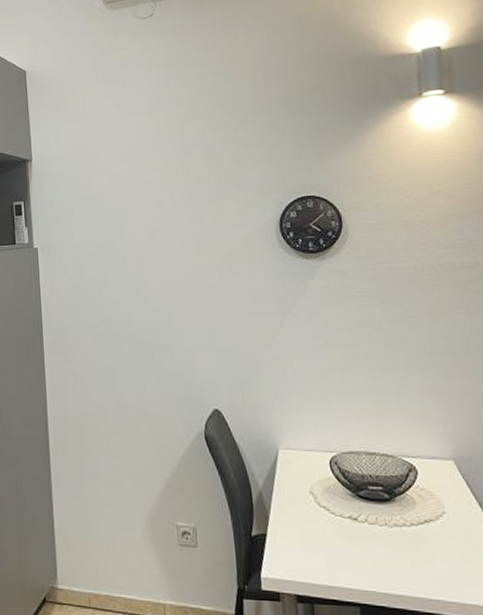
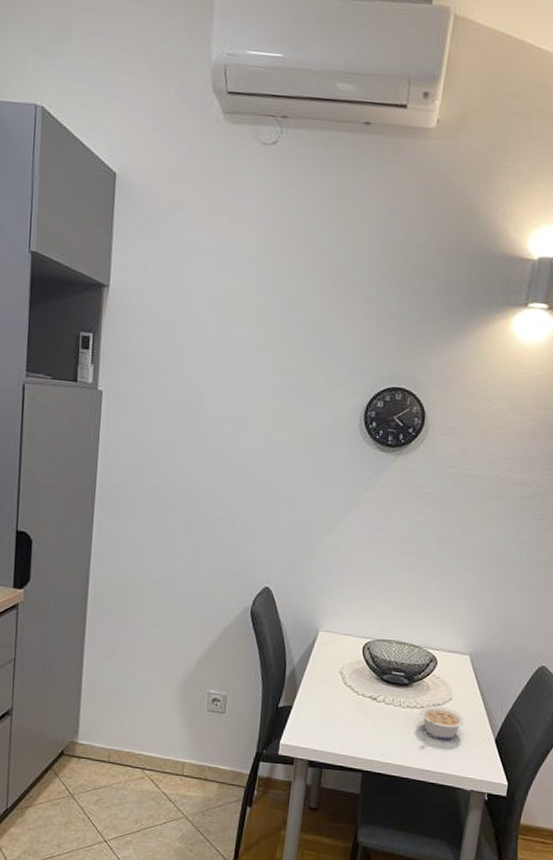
legume: none [411,521,468,562] -> present [420,705,465,740]

